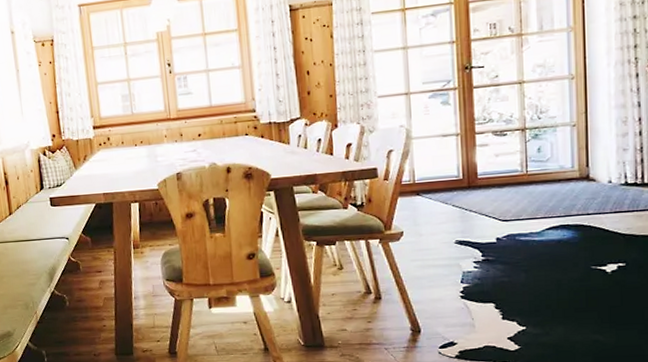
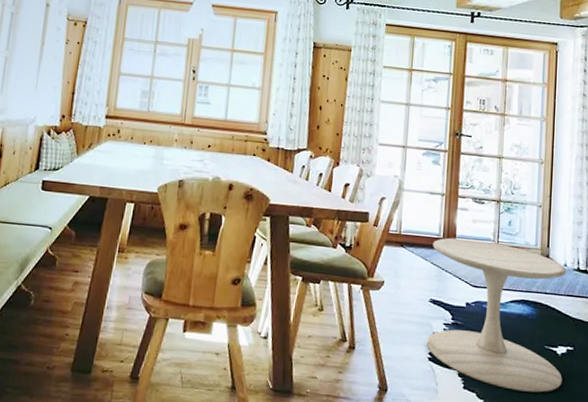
side table: none [452,173,615,314] -> present [426,237,567,393]

